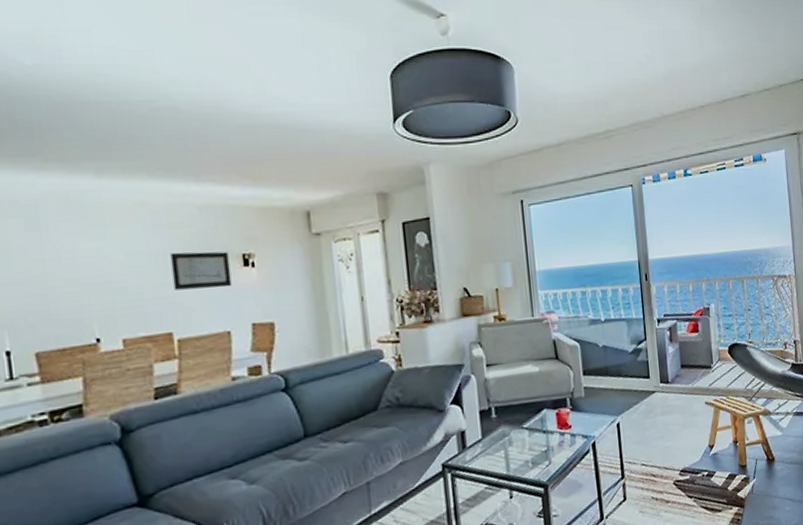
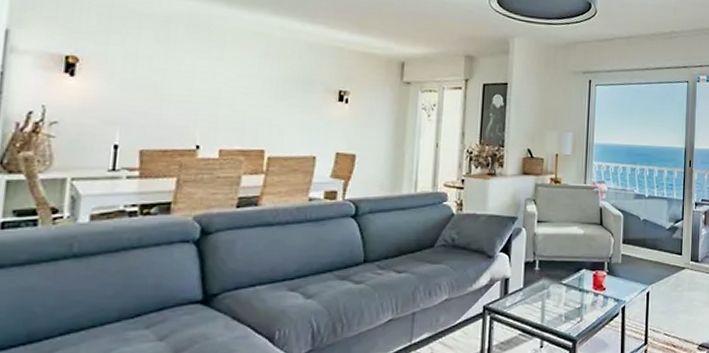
wall art: present [170,251,232,290] -> none [273,80,327,118]

